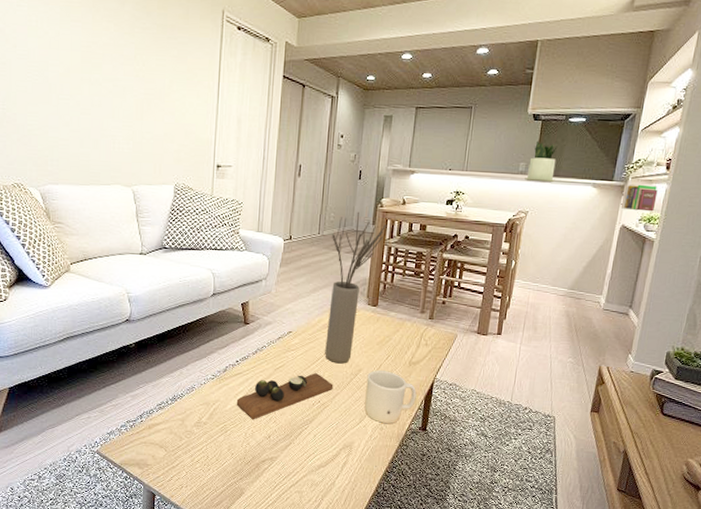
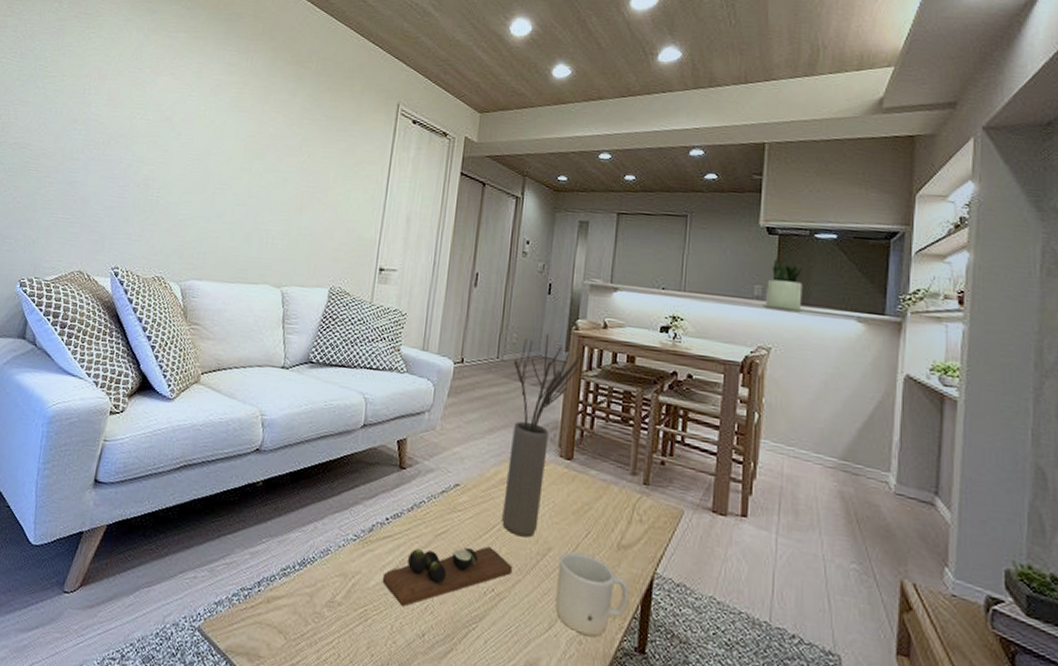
books: present [620,184,658,212] -> none [900,321,951,360]

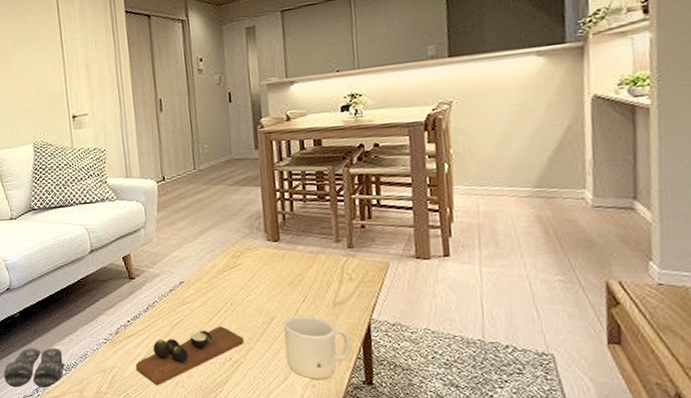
slippers: none [223,527,301,583] -> present [3,347,65,387]
vase: present [502,333,584,538] -> none [210,137,273,313]
planter: present [762,259,804,313] -> none [438,13,481,66]

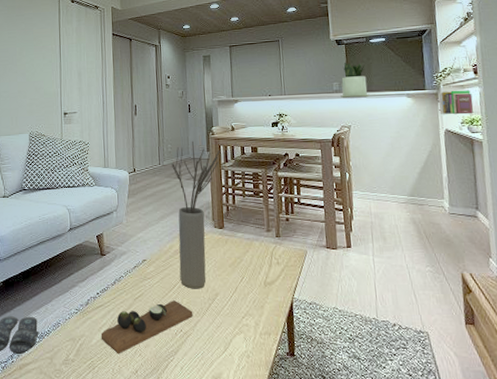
vase: none [210,137,273,313] -> present [172,141,221,289]
mug: present [283,315,351,379] -> none [225,293,278,350]
planter: none [438,13,481,66] -> present [340,62,370,99]
books: none [584,38,639,75] -> present [438,90,473,115]

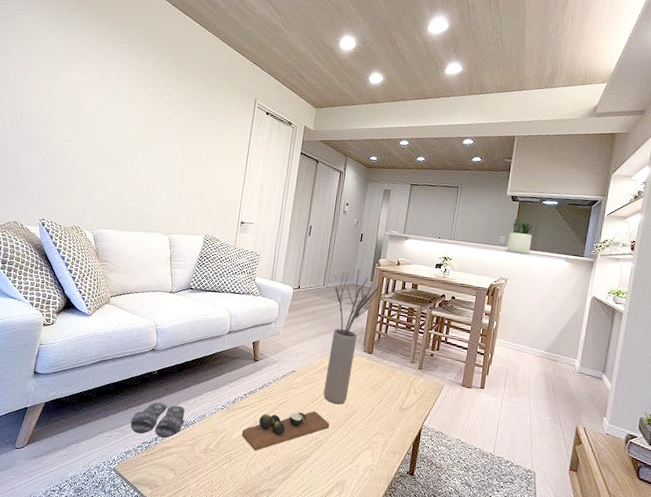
books: present [438,90,473,115] -> none [591,261,624,287]

